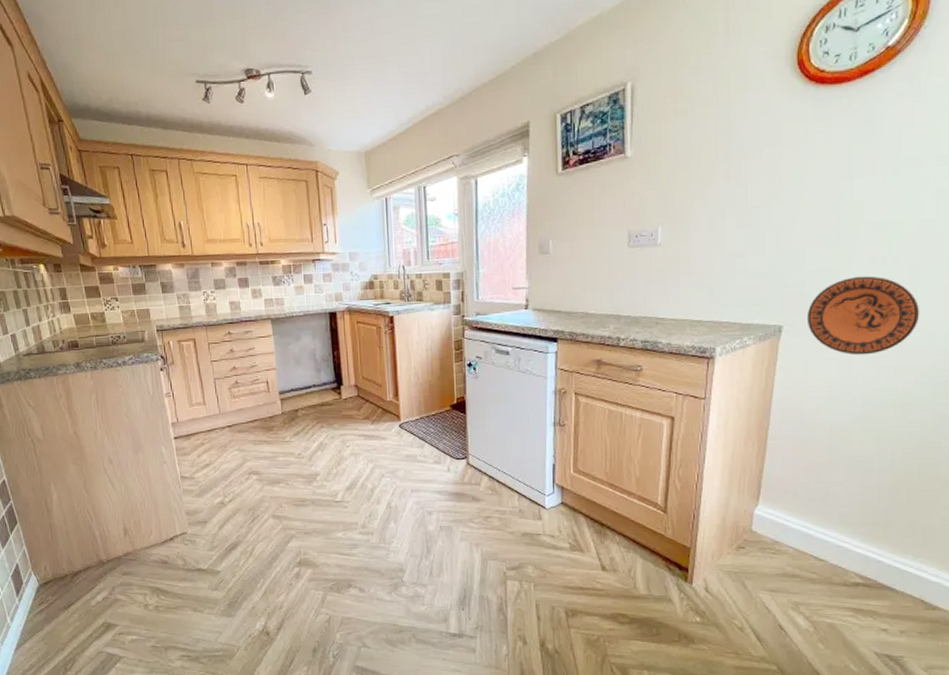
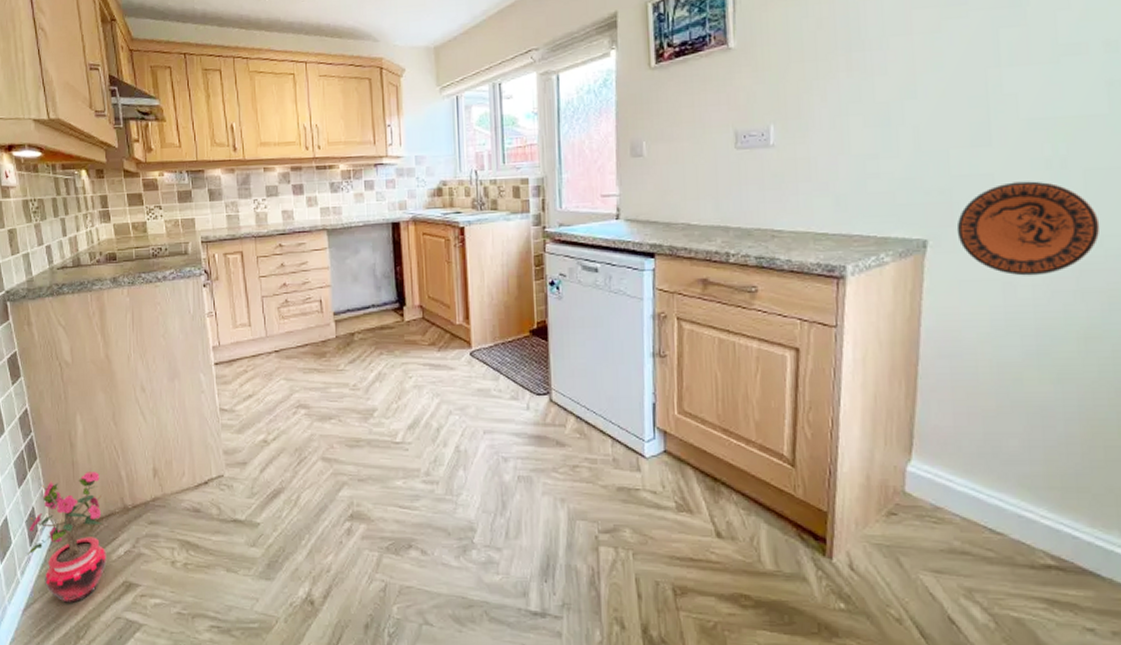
potted plant: none [13,533,87,643] -> present [25,472,107,604]

